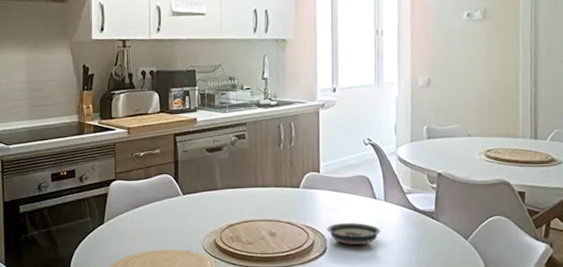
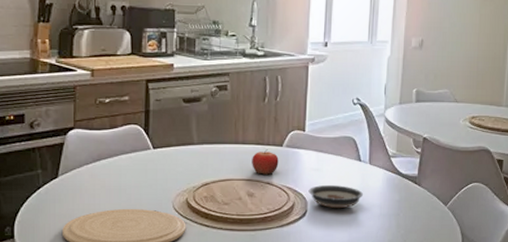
fruit: none [271,191,297,215] -> present [252,149,279,175]

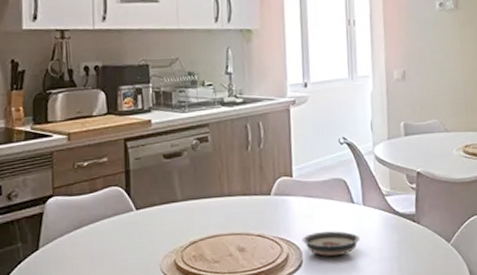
fruit: present [252,149,279,175] -> none [239,199,268,227]

